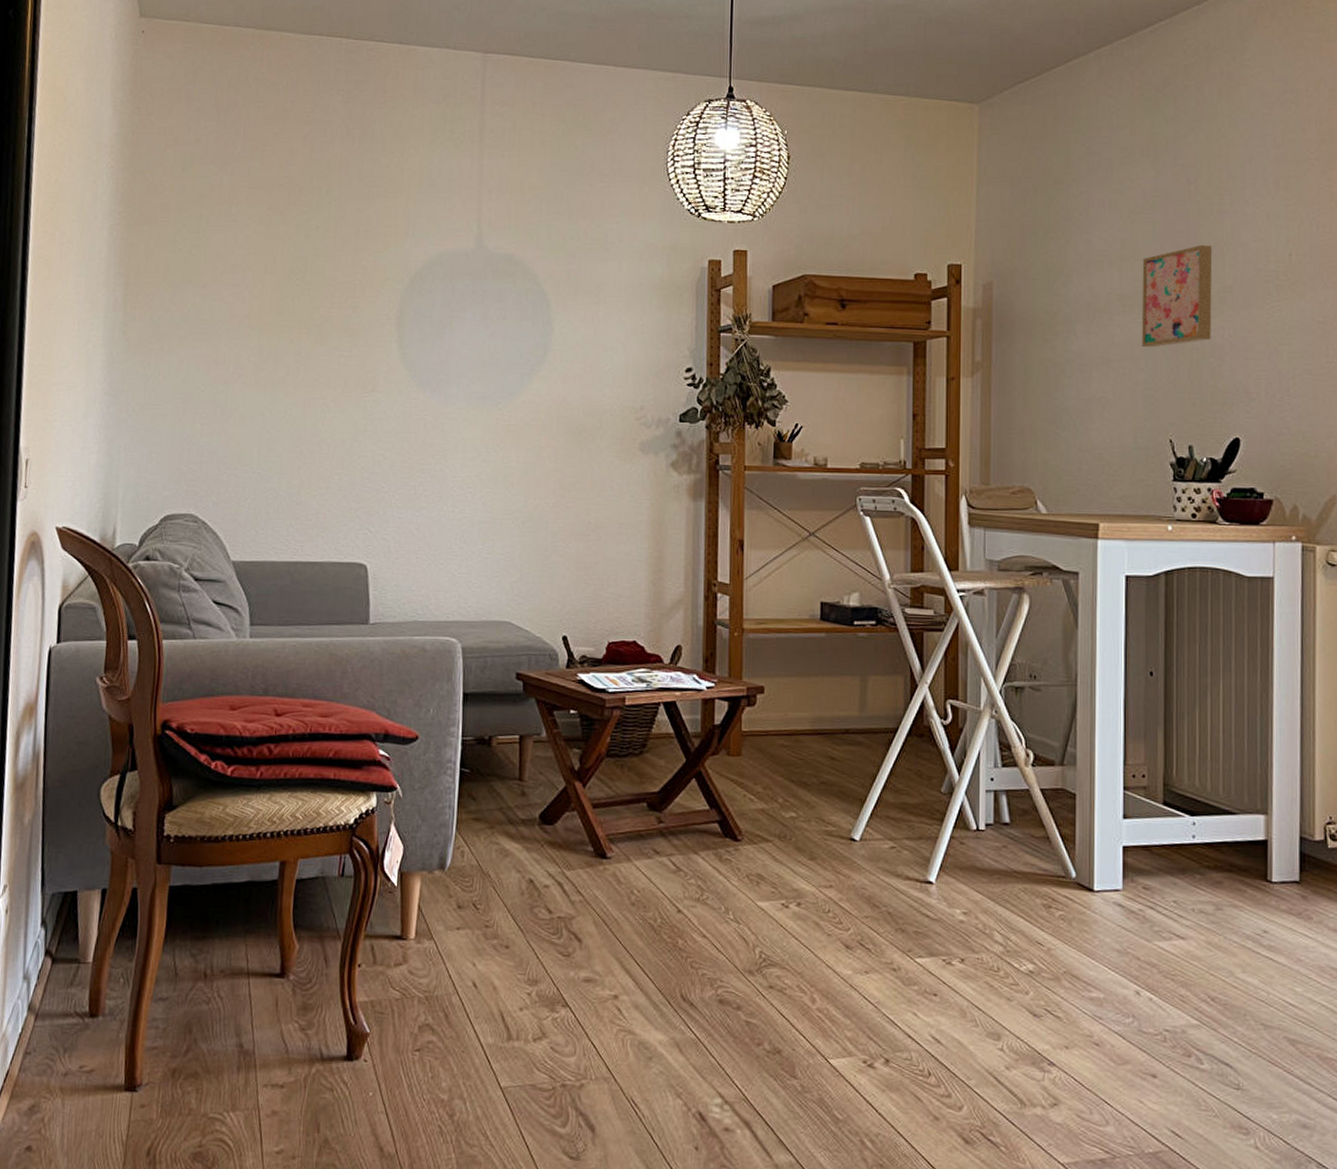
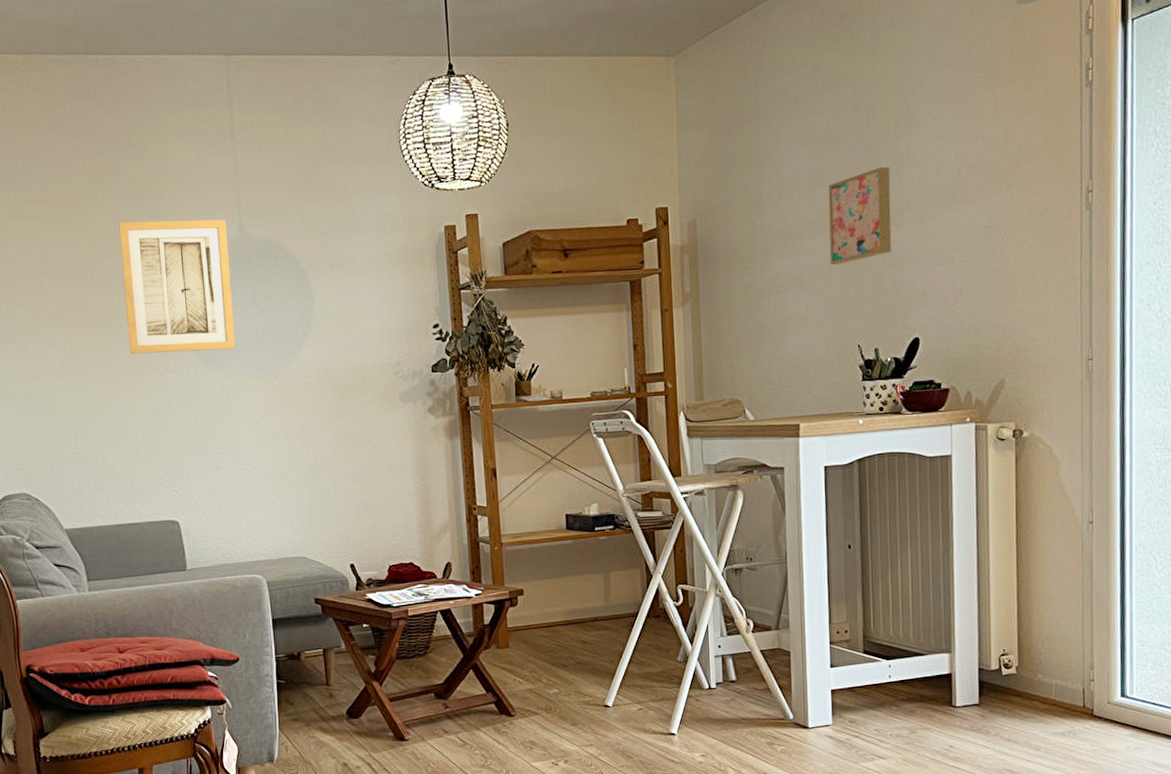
wall art: none [335,219,463,373] -> present [119,219,236,355]

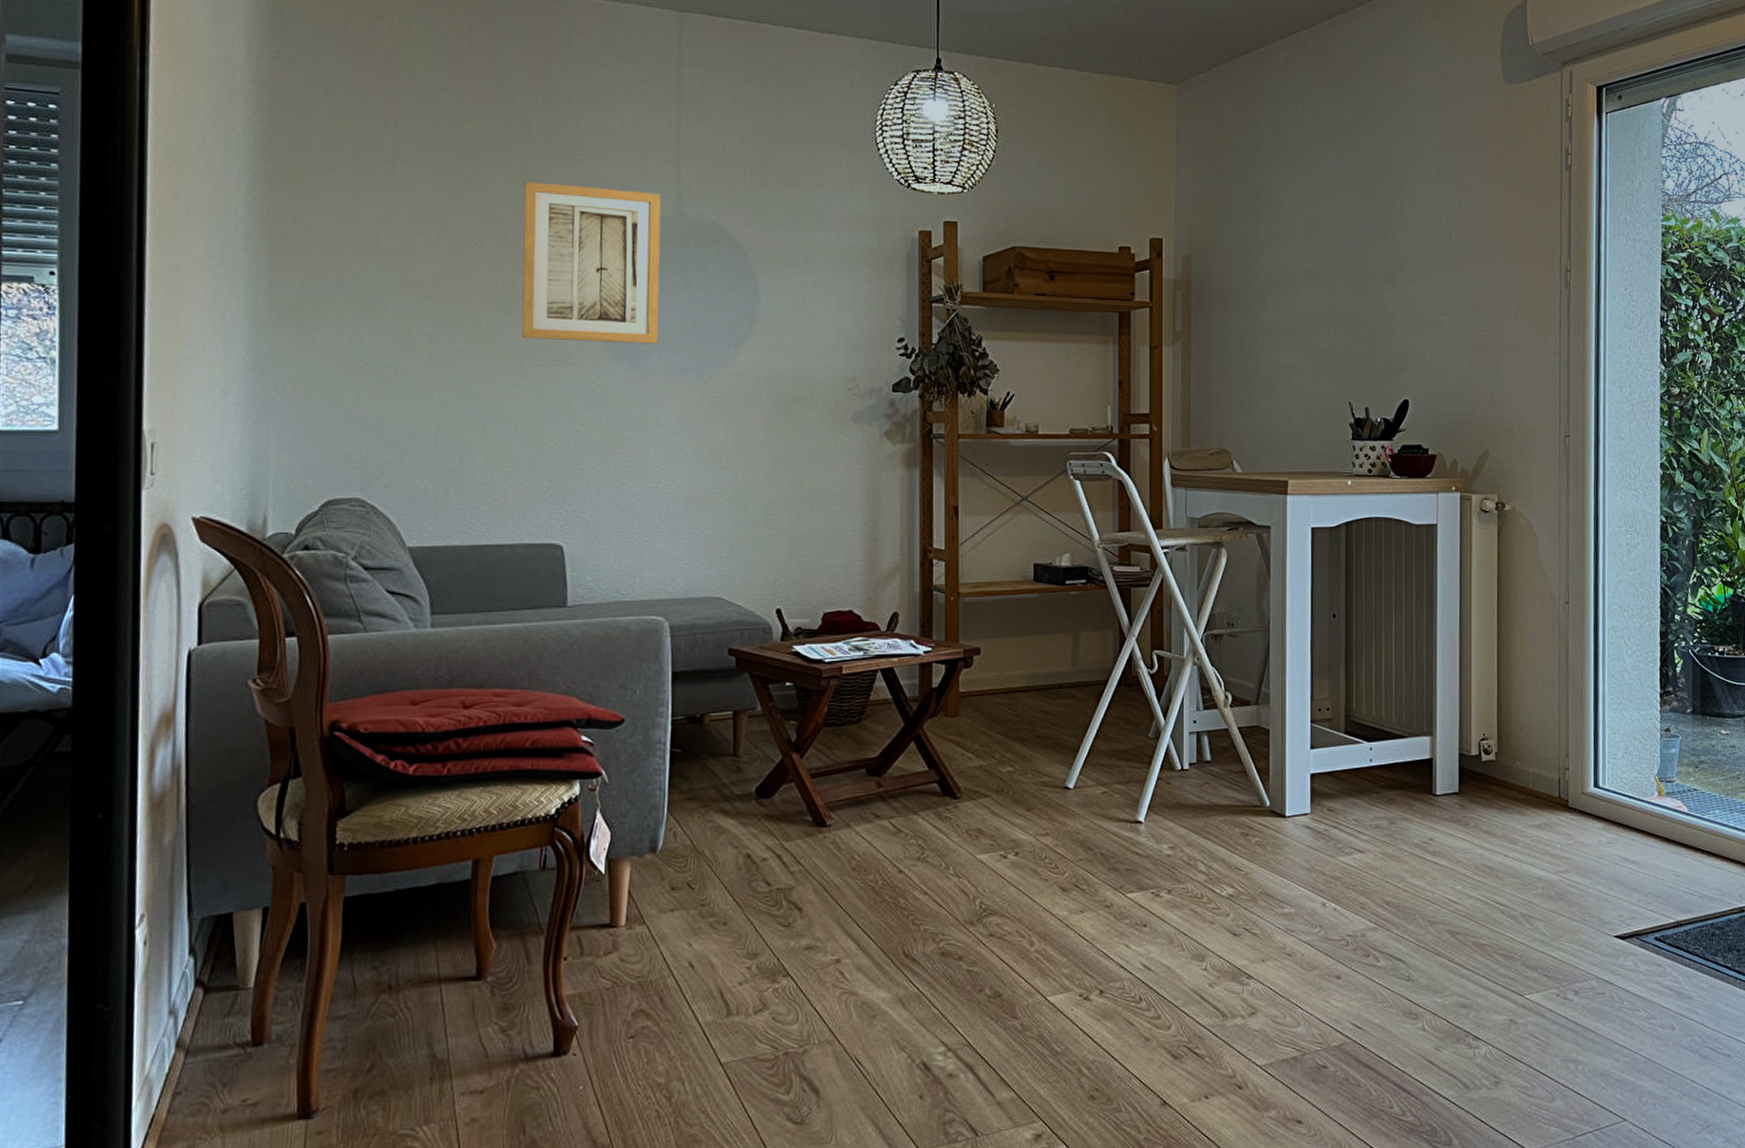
wall art: present [828,166,891,266] -> none [1324,223,1385,318]

